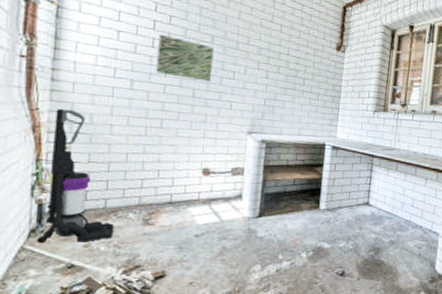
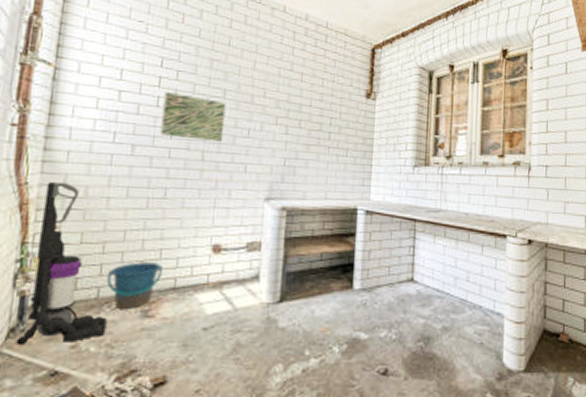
bucket: none [112,180,161,218] -> present [106,262,164,309]

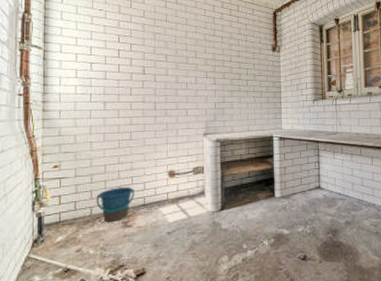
vacuum cleaner: present [16,181,107,346] -> none [39,133,99,252]
wall art: present [160,91,226,143] -> none [123,60,169,95]

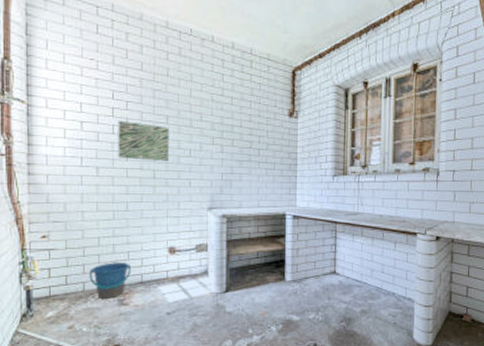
wall art: none [123,60,169,95] -> present [118,120,170,162]

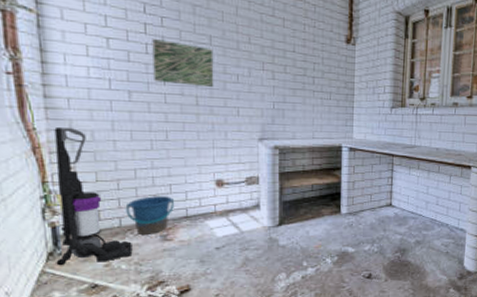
vacuum cleaner: none [28,200,93,327] -> present [54,126,133,266]

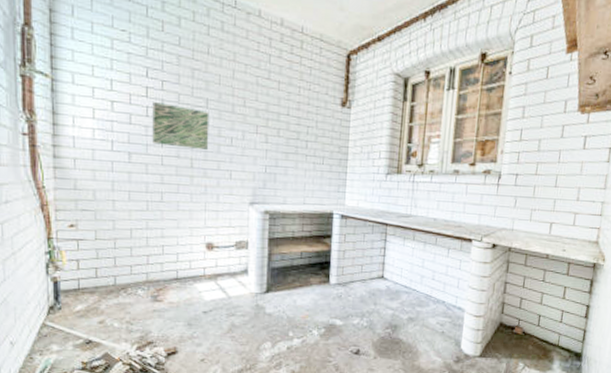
vacuum cleaner: present [54,126,133,266] -> none [56,185,125,320]
bucket: present [125,196,175,234] -> none [120,256,167,294]

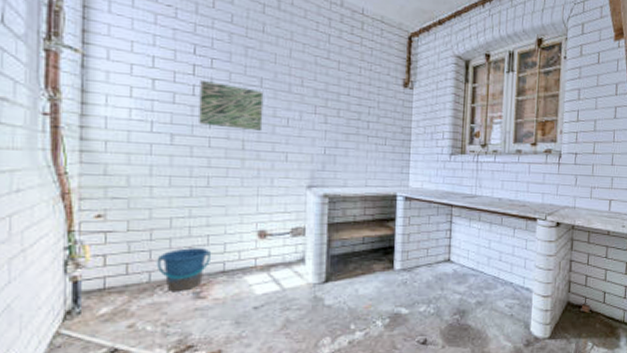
bucket: none [120,256,167,294] -> present [156,248,212,291]

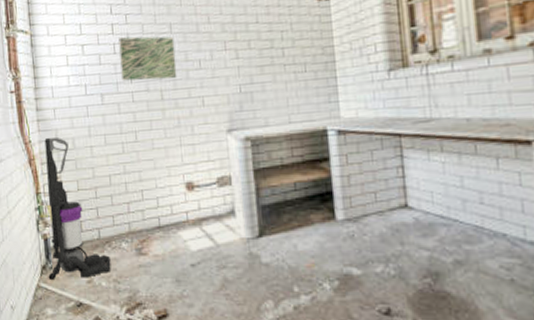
vacuum cleaner: none [73,171,161,327] -> present [44,137,111,281]
bucket: present [156,248,212,291] -> none [103,203,148,247]

